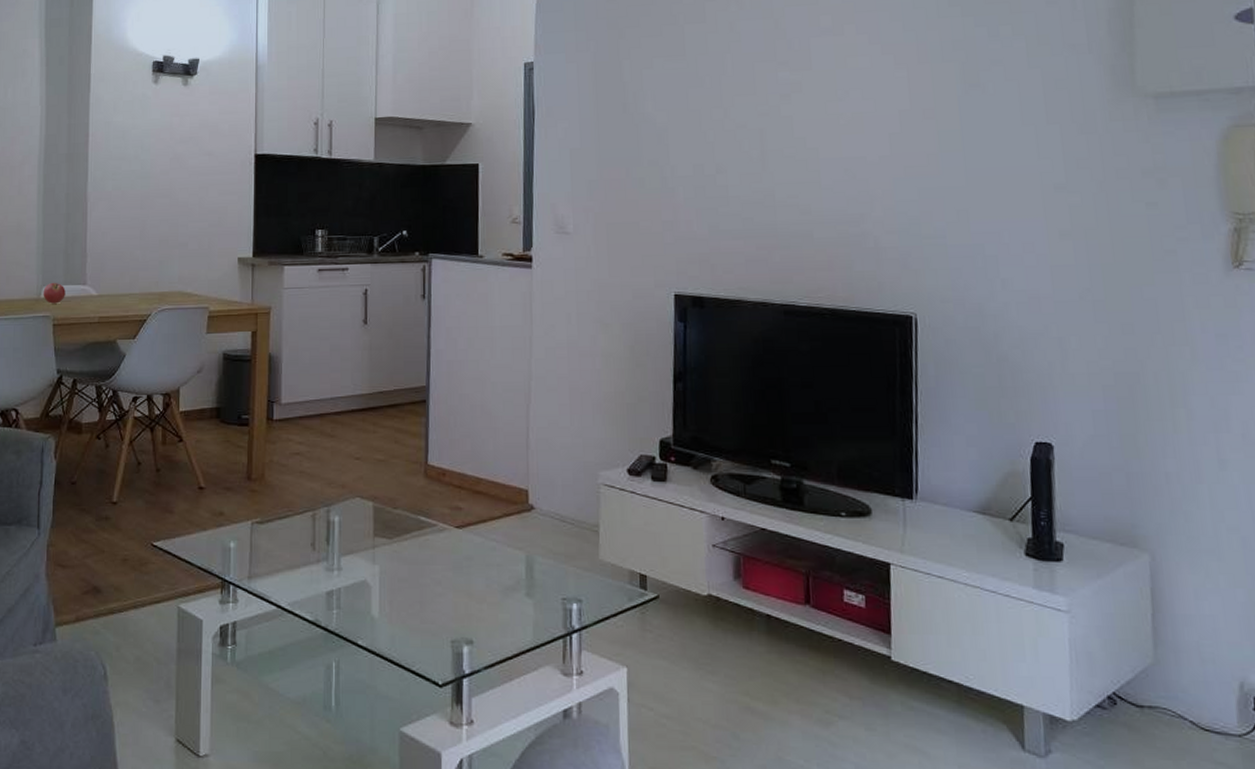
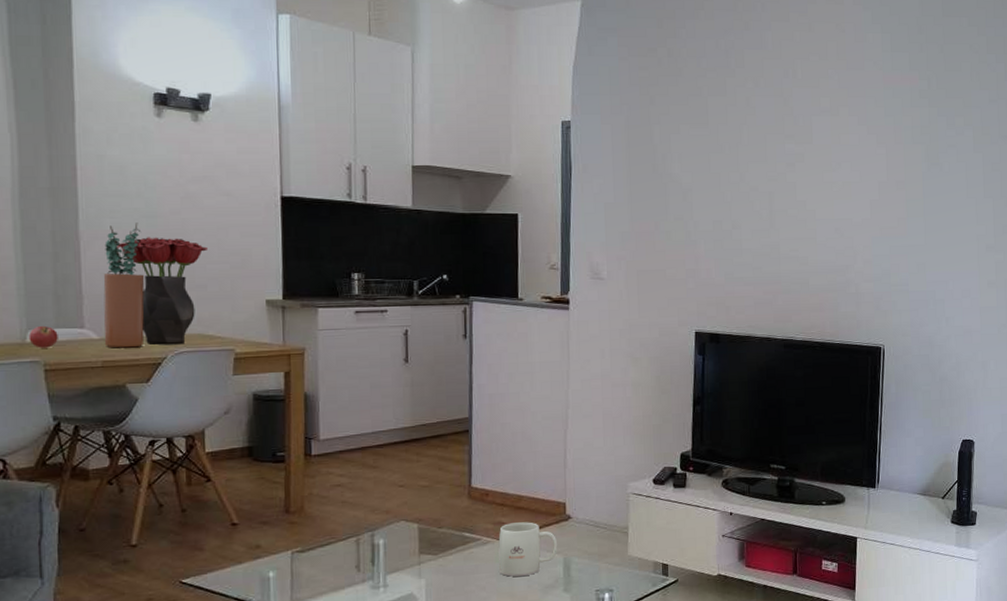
vase: none [101,183,137,305] -> present [103,222,145,348]
bouquet: none [116,197,191,302] -> present [117,237,209,345]
mug: none [454,509,520,574] -> present [497,522,558,577]

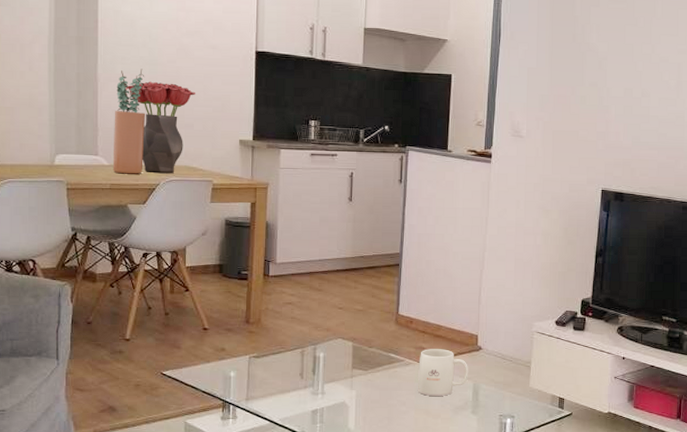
fruit: present [28,325,58,348] -> none [56,151,78,170]

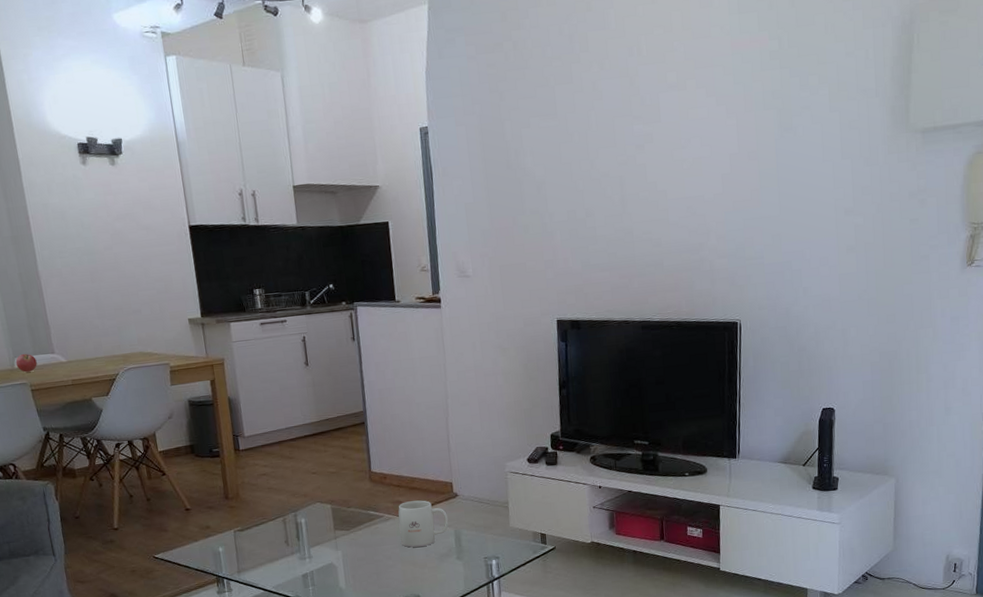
fruit: none [56,151,78,170] -> present [15,353,37,373]
vase: present [112,69,146,174] -> none [59,260,101,369]
bouquet: present [126,81,196,174] -> none [68,270,138,364]

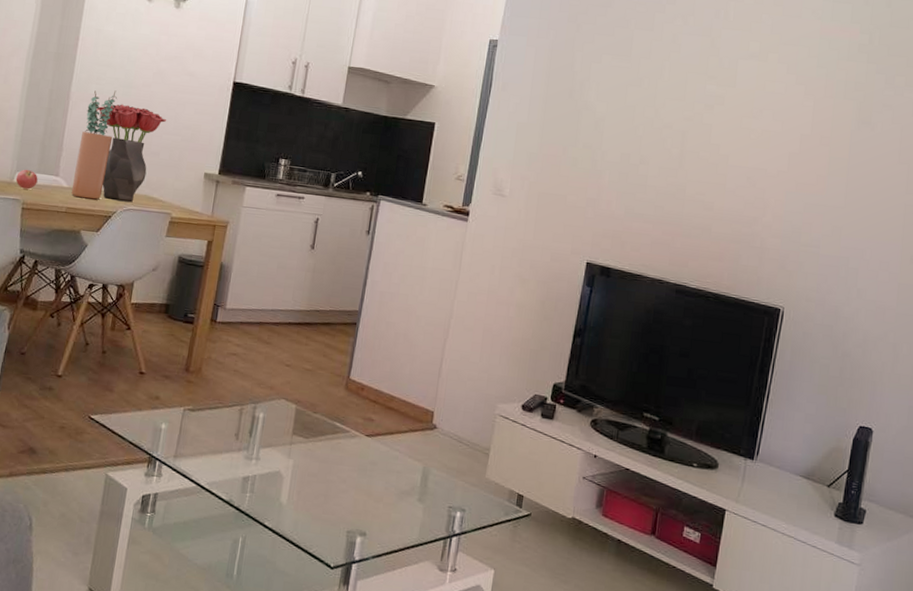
vase: none [59,260,101,369] -> present [71,90,118,200]
bouquet: none [68,270,138,364] -> present [96,104,167,203]
mug: present [398,500,449,548] -> none [361,421,421,478]

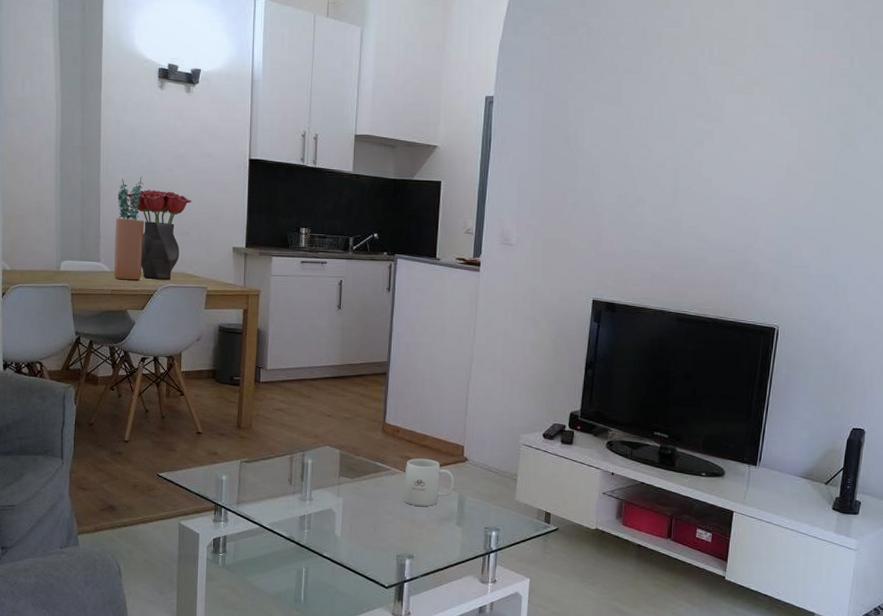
fruit: present [15,169,38,190] -> none [62,258,82,276]
mug: none [361,421,421,478] -> present [403,458,455,507]

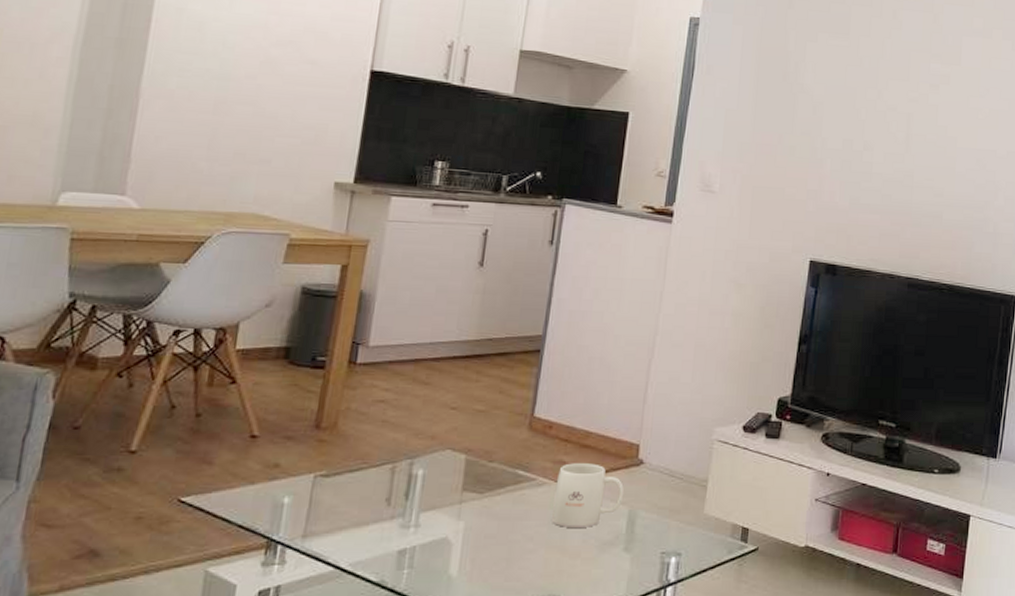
vase: present [113,177,145,281] -> none [144,84,210,223]
bouquet: present [126,189,192,280] -> none [179,101,281,224]

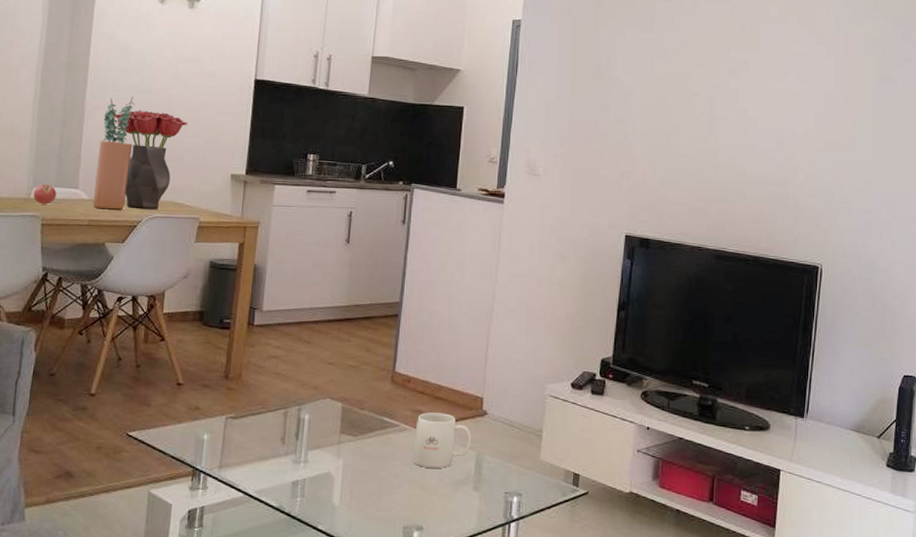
fruit: none [60,188,95,214] -> present [33,184,57,205]
vase: none [144,84,210,223] -> present [92,96,135,210]
bouquet: none [179,101,281,224] -> present [114,110,189,210]

